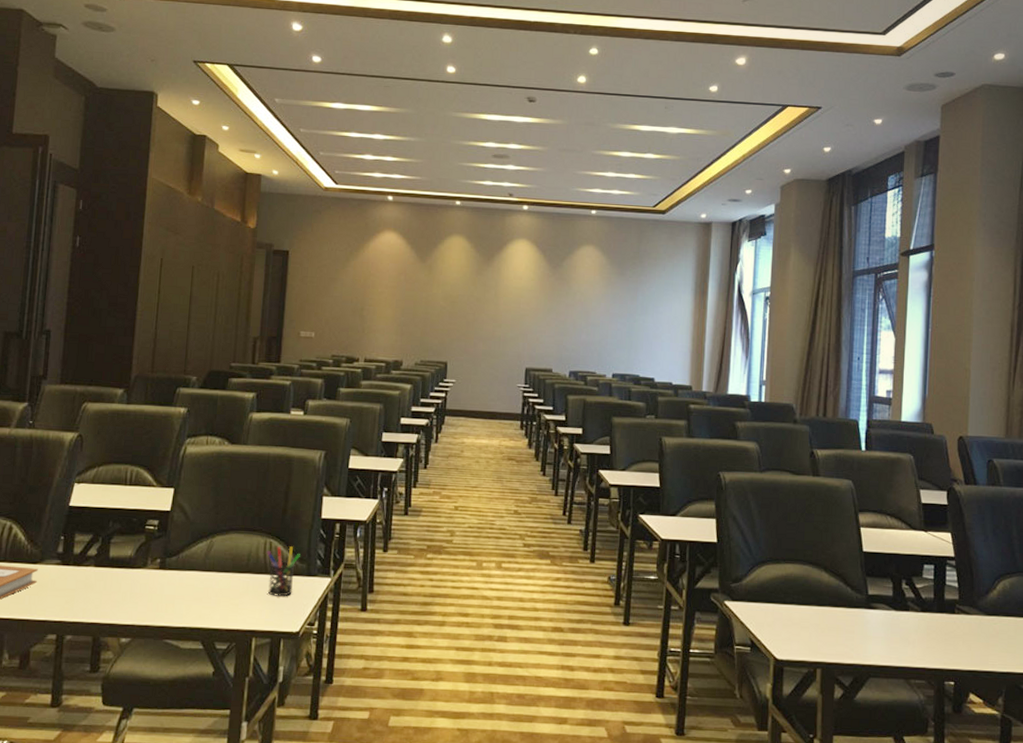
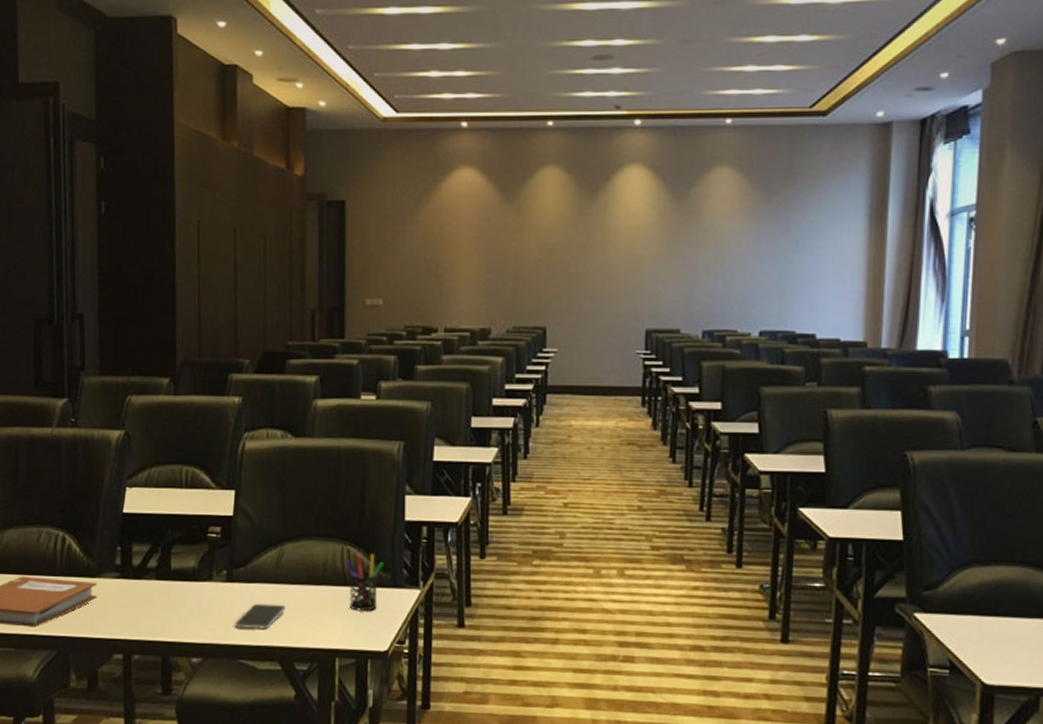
smartphone: none [163,588,212,613] -> present [234,603,287,630]

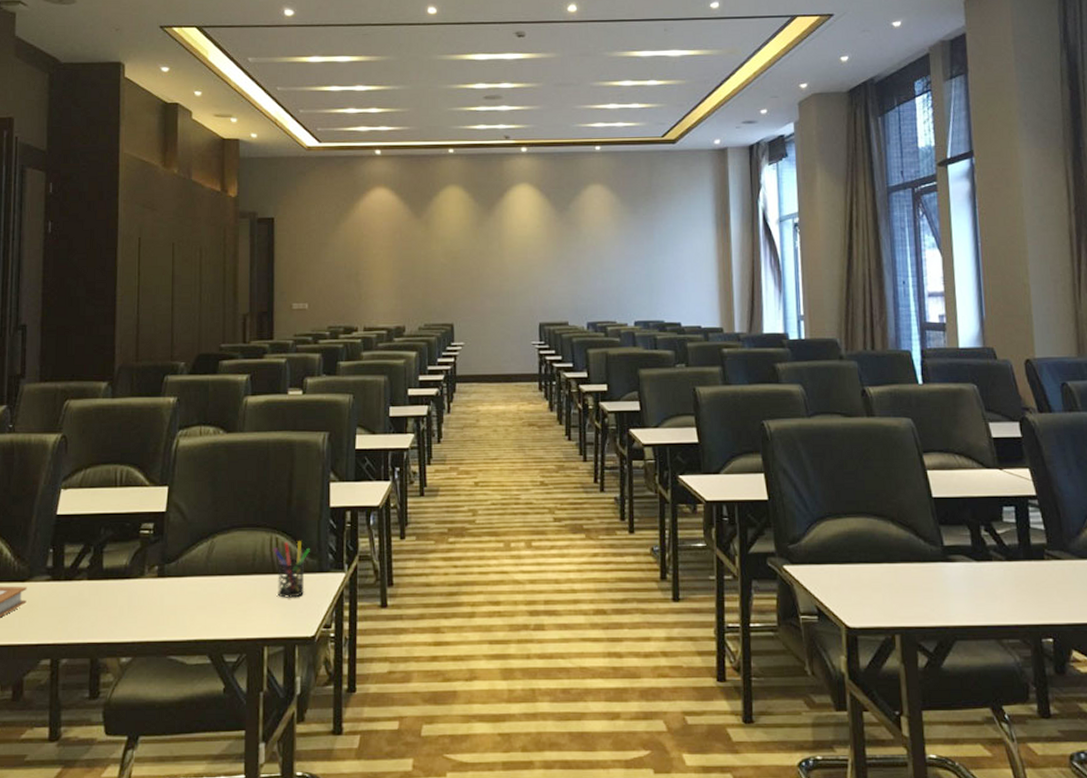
smartphone: present [234,603,287,630] -> none [164,596,217,624]

